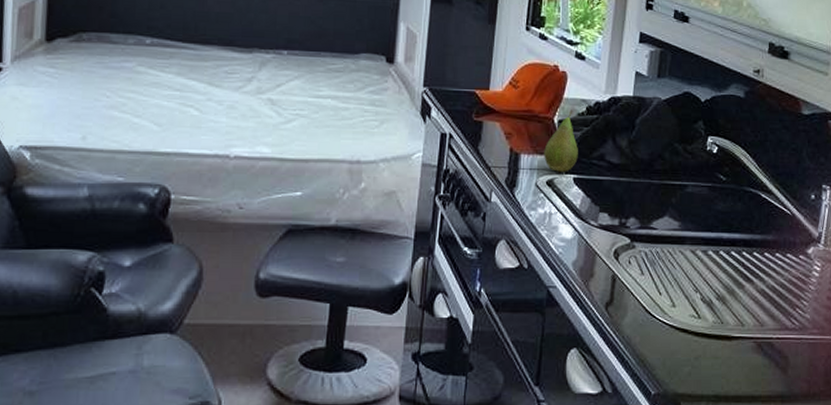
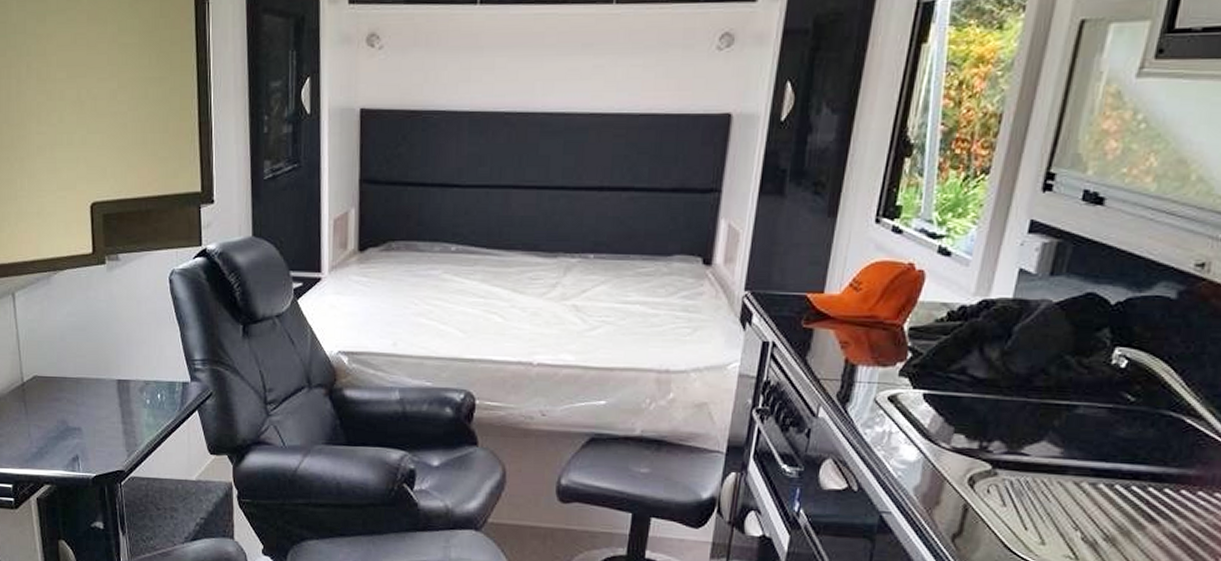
fruit: present [544,109,578,172] -> none [887,315,933,387]

